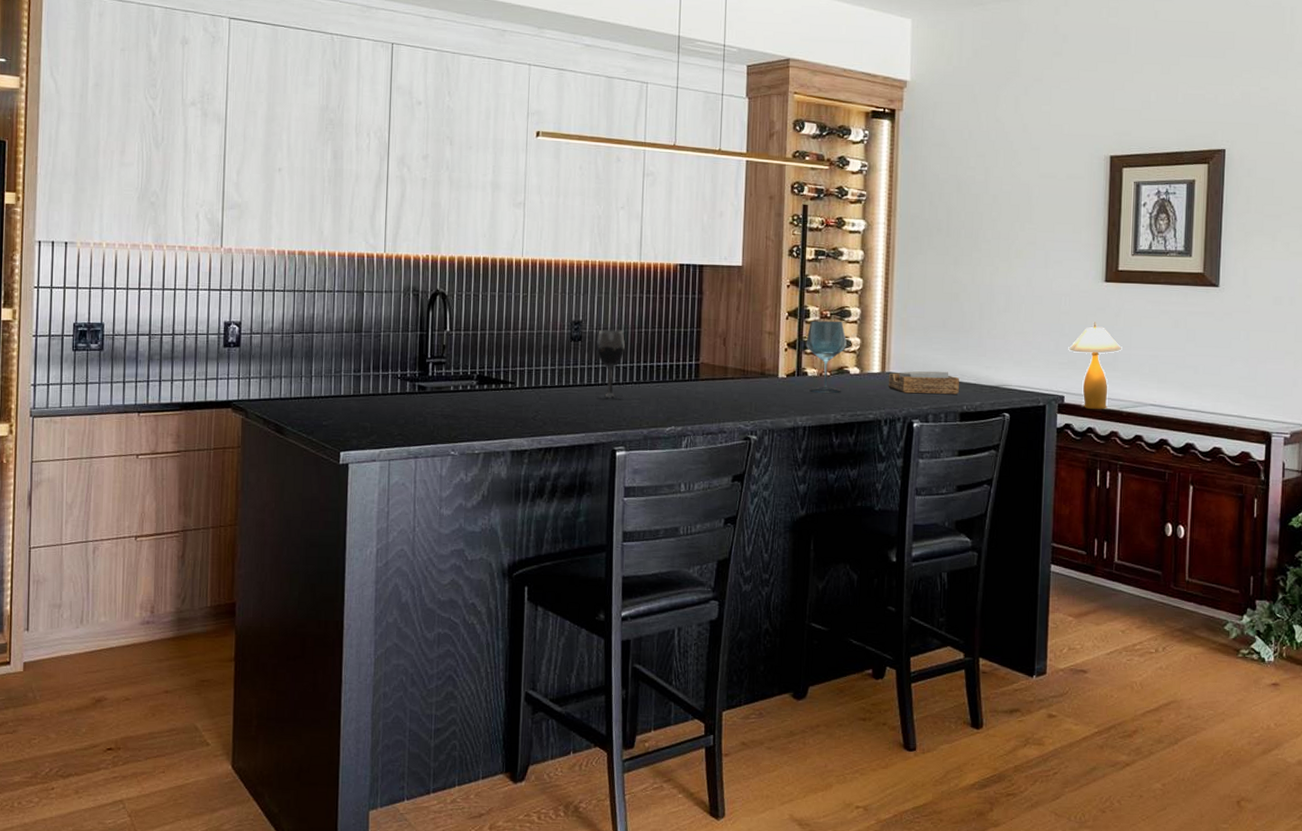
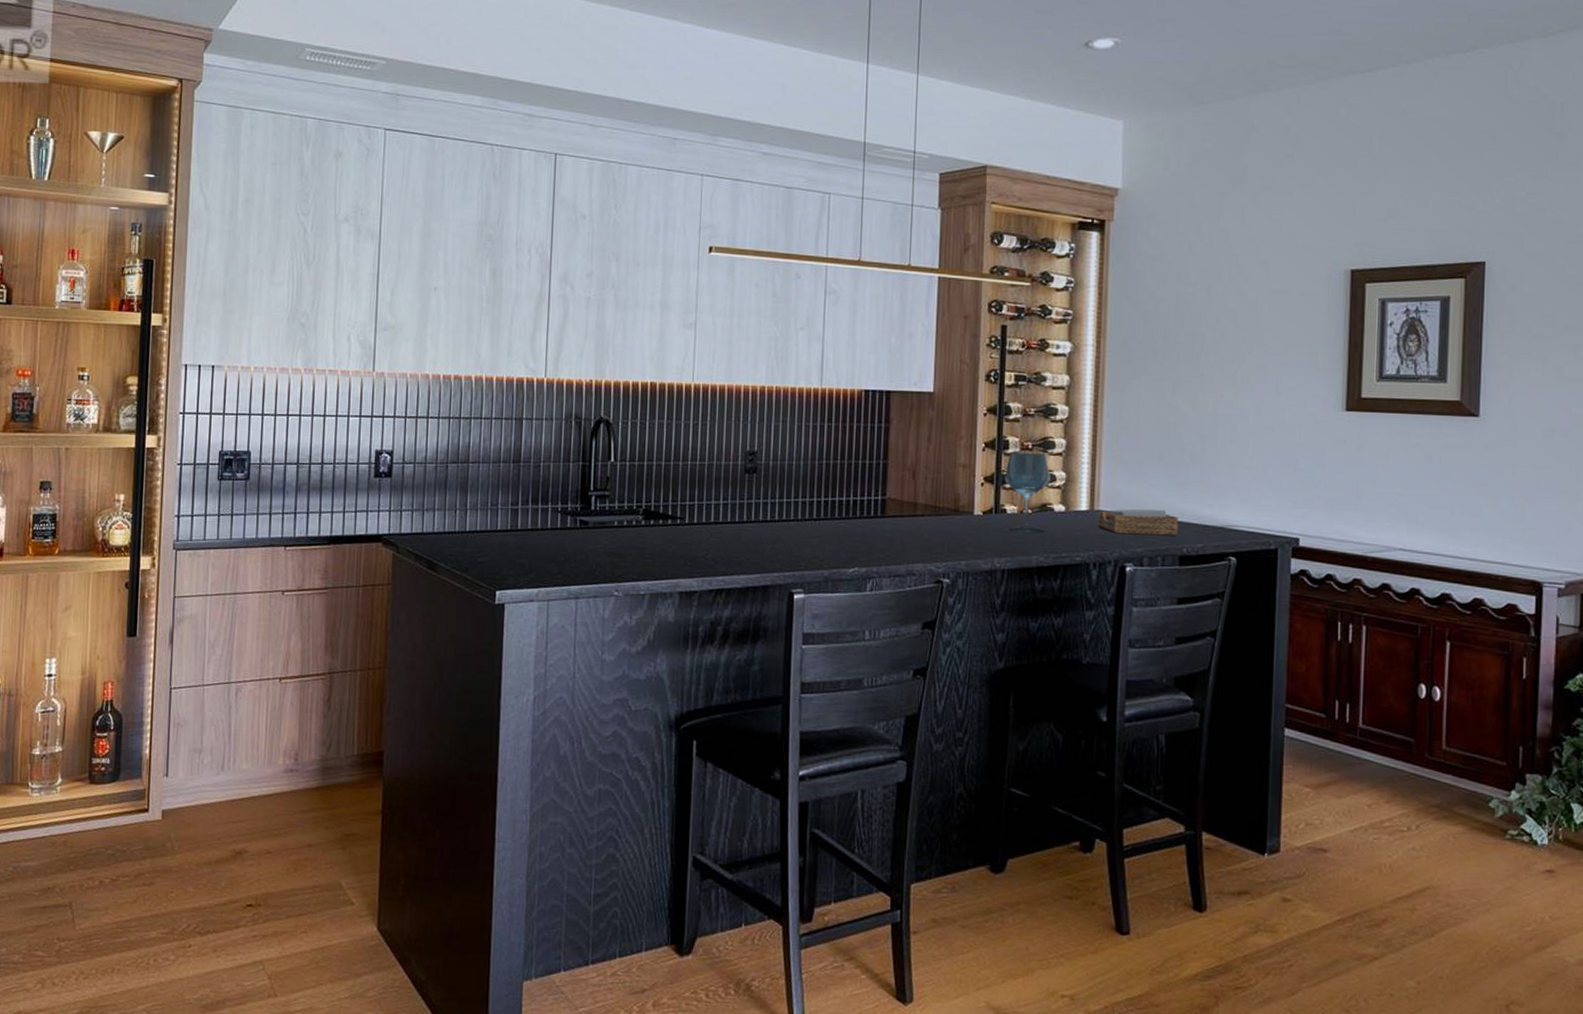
wine glass: present [596,329,625,401] -> none [773,461,804,539]
table lamp: present [1069,322,1122,410] -> none [1304,455,1366,555]

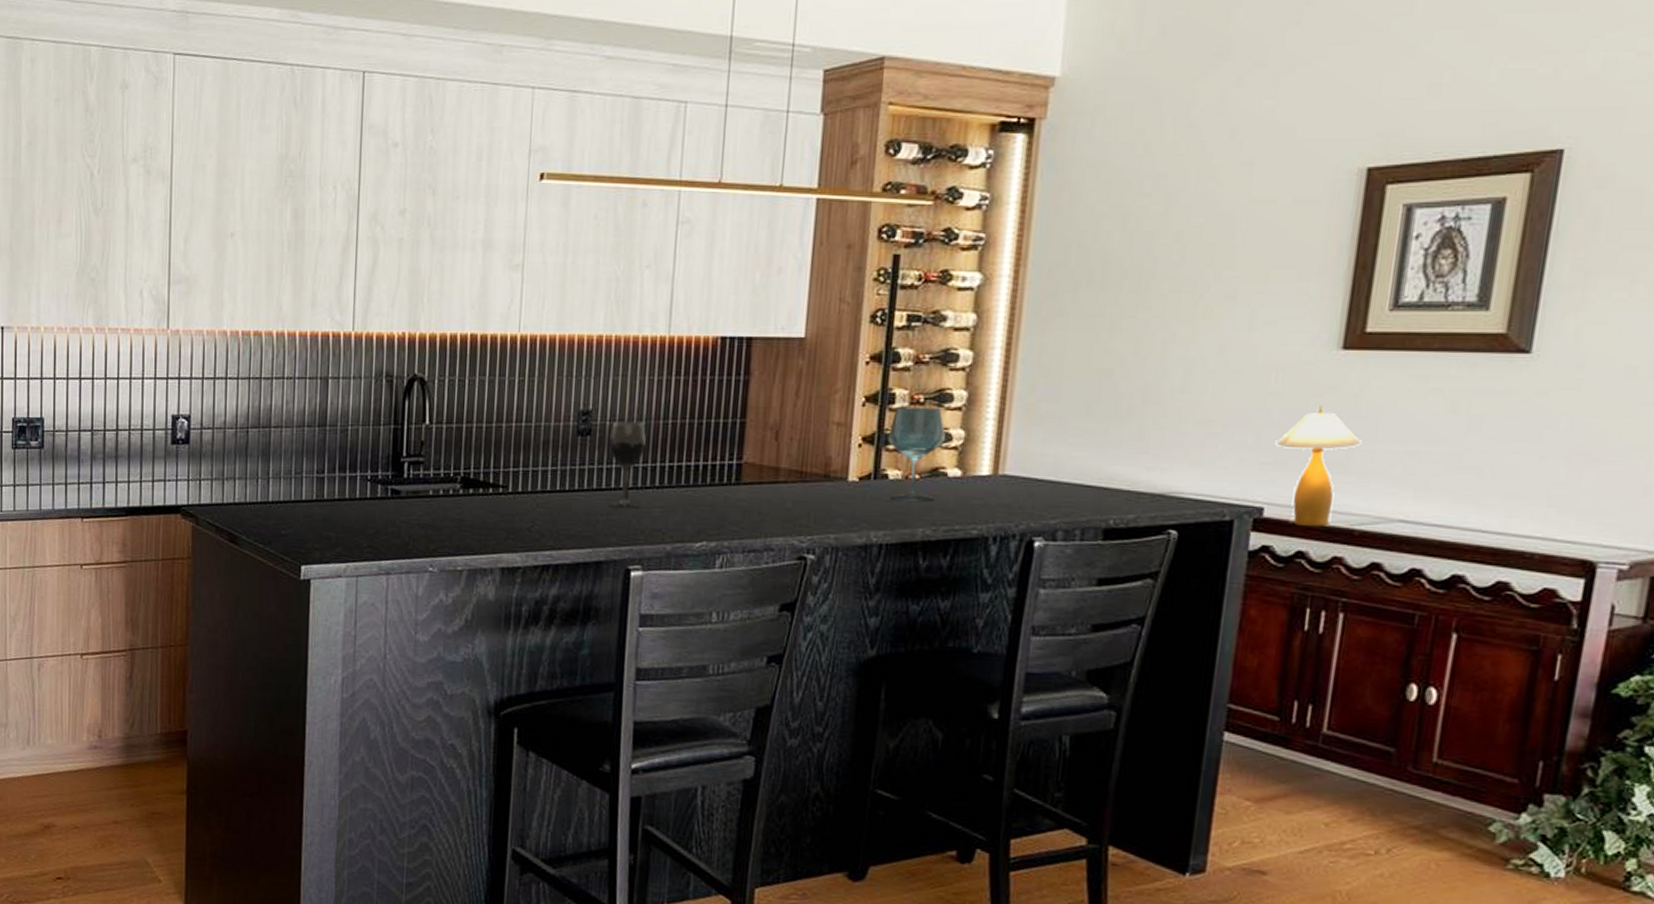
wine glass: none [773,461,804,539] -> present [608,421,646,509]
napkin holder: present [1097,509,1179,536] -> none [1001,473,1106,505]
table lamp: none [1304,455,1366,555] -> present [1277,405,1362,528]

